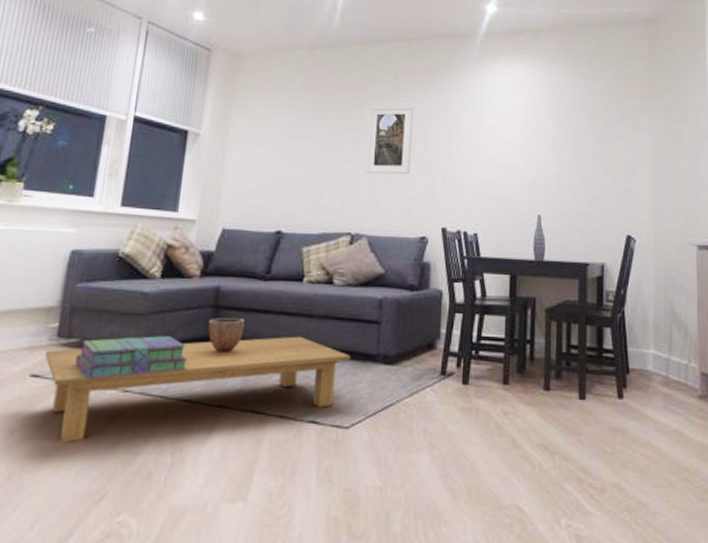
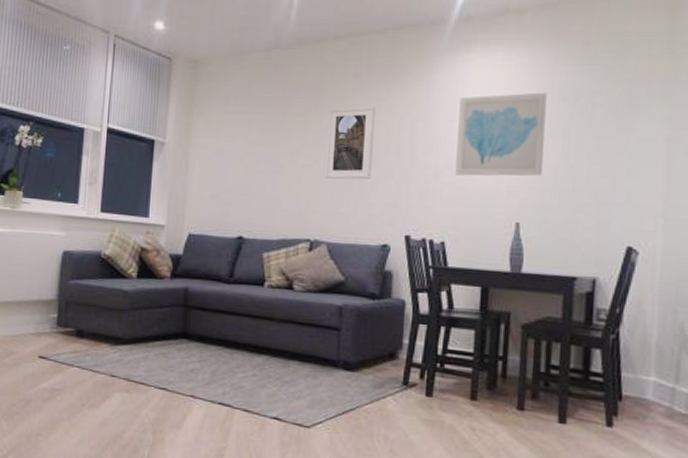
coffee table: present [45,336,350,442] -> none [48,336,311,415]
stack of books: present [75,336,188,379] -> none [72,329,163,364]
decorative bowl: present [208,318,245,354] -> none [179,316,211,349]
wall art: none [486,101,559,174] -> present [455,92,547,176]

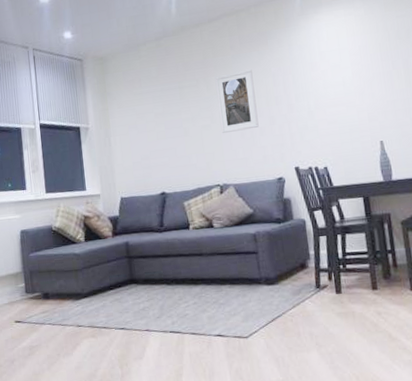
wall art: present [455,92,547,176] -> none [317,35,393,112]

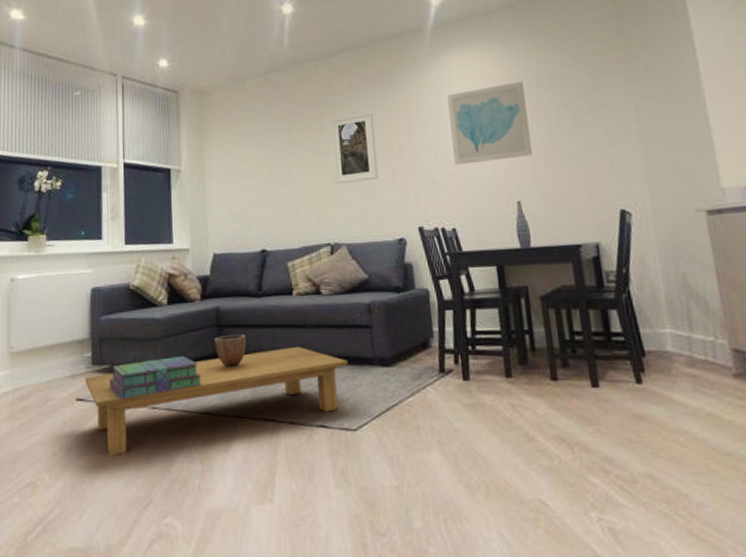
coffee table: none [21,271,238,365] -> present [85,346,348,456]
stack of books: none [41,283,118,320] -> present [109,356,202,399]
decorative bowl: none [126,263,153,292] -> present [215,335,246,368]
wall art: none [317,35,393,112] -> present [447,81,532,165]

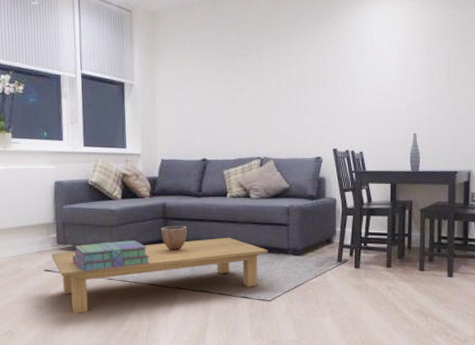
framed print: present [330,112,378,184] -> none [267,46,304,107]
wall art: present [447,81,532,165] -> none [368,31,433,100]

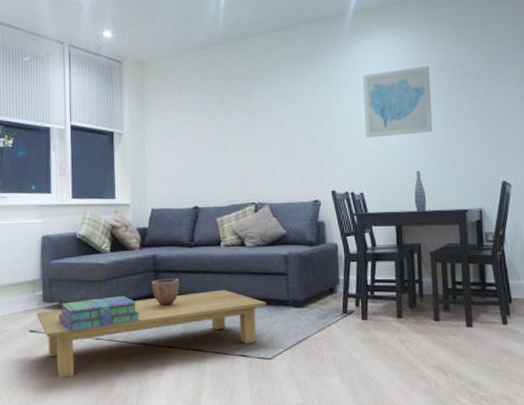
wall art: none [368,31,433,100] -> present [363,65,432,138]

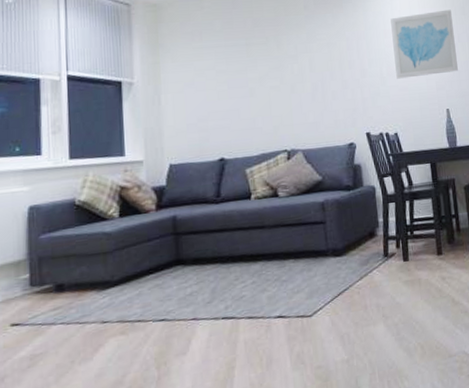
coffee table: present [37,289,266,378] -> none [21,246,304,378]
stack of books: present [59,296,140,331] -> none [51,267,158,318]
decorative bowl: present [152,279,179,307] -> none [171,240,205,274]

